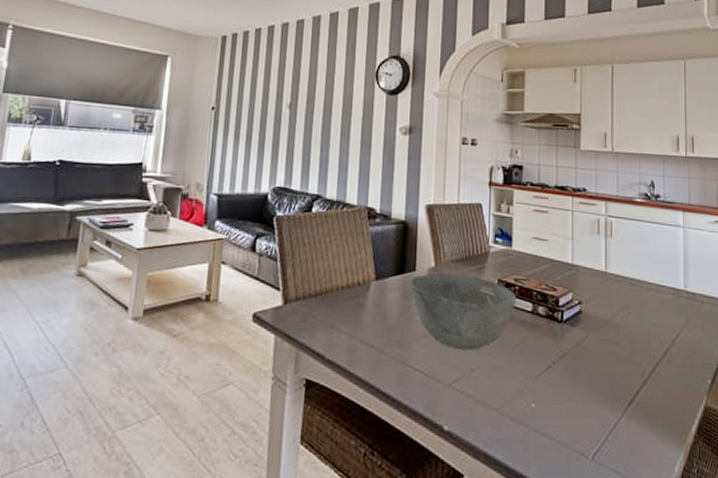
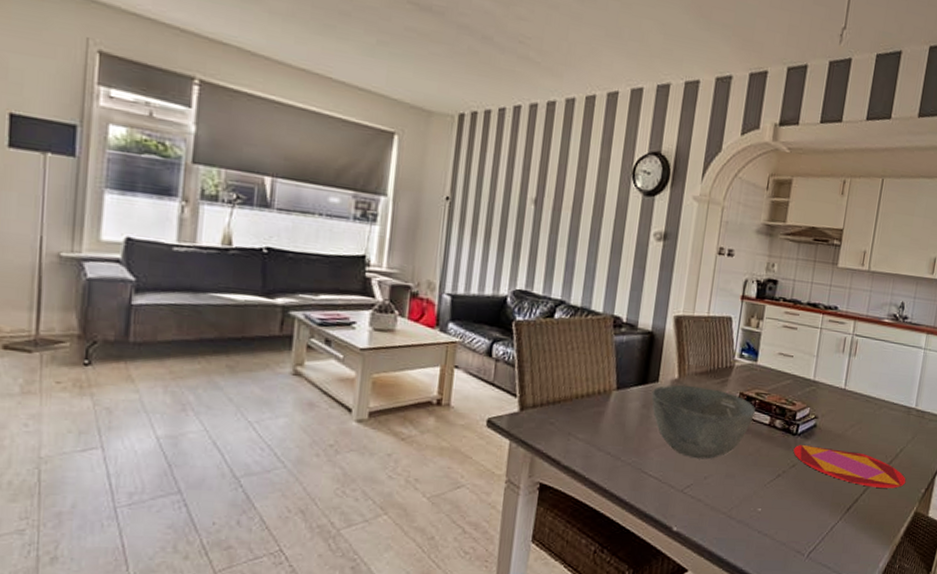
plate: none [561,333,689,379] -> present [793,445,906,489]

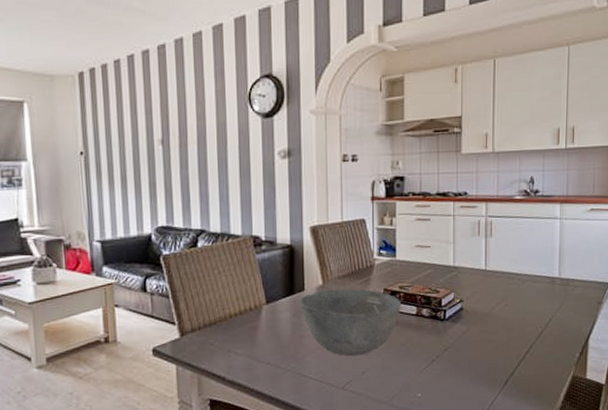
plate: present [793,445,906,489] -> none [444,328,559,359]

